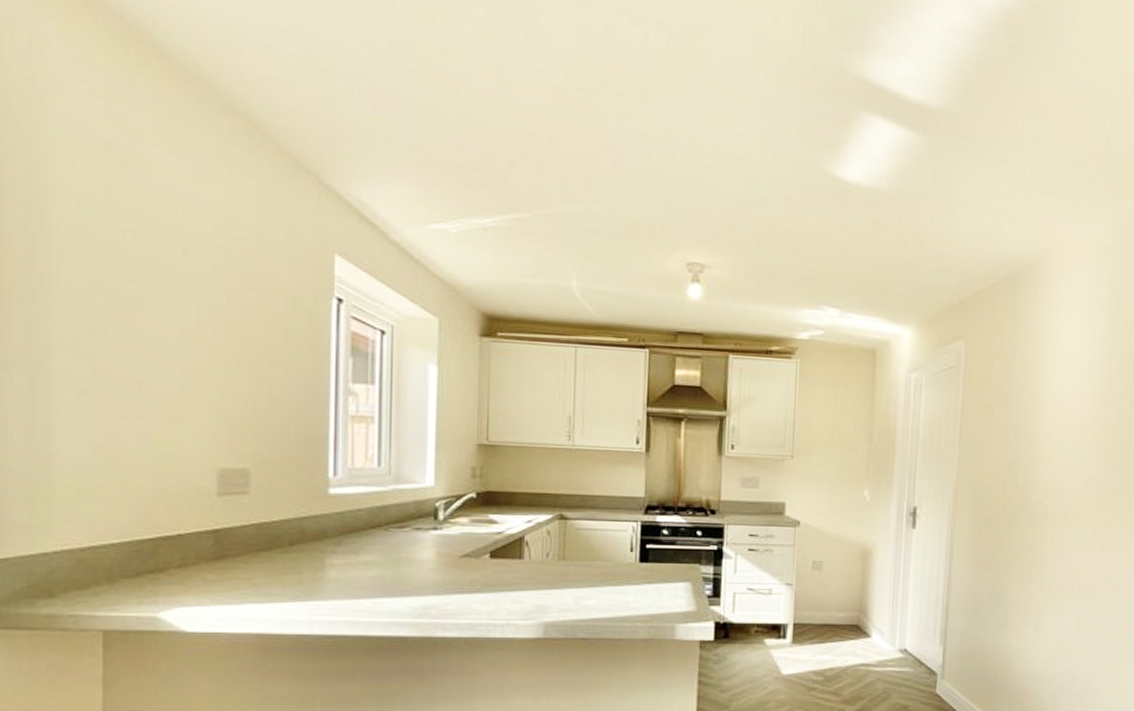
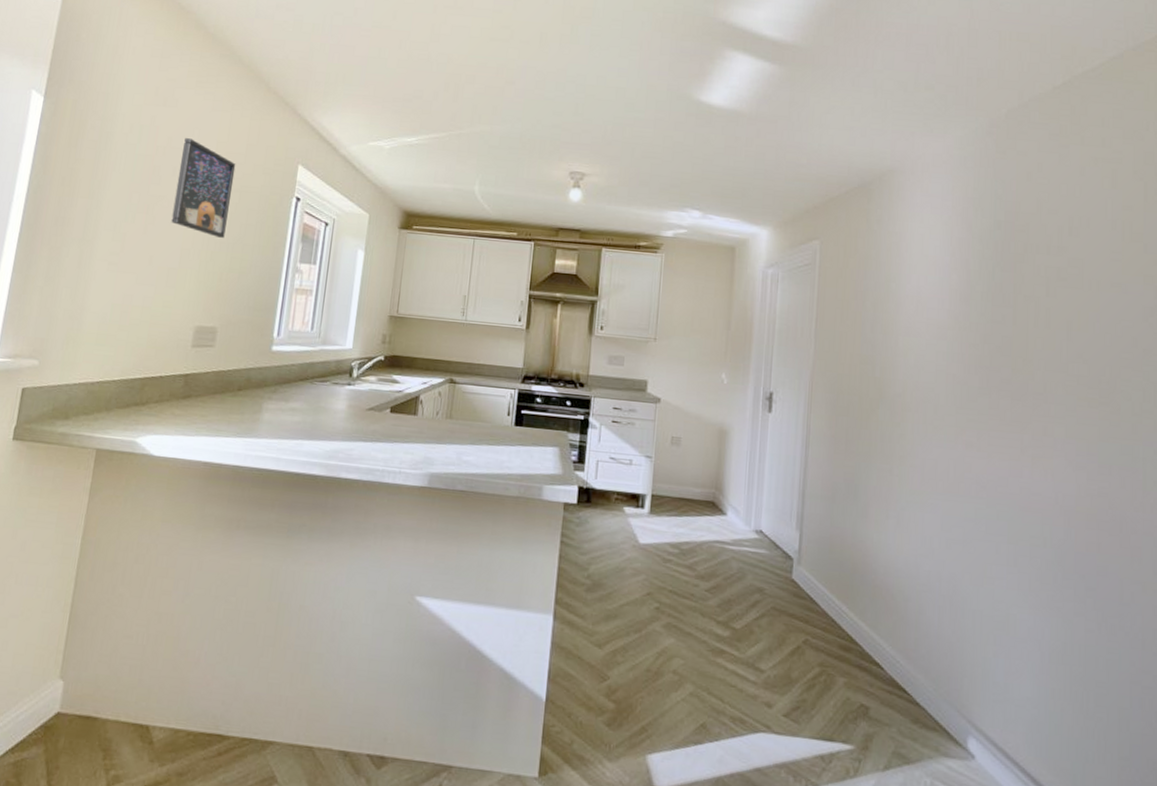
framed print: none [161,217,245,353] -> present [171,138,236,238]

